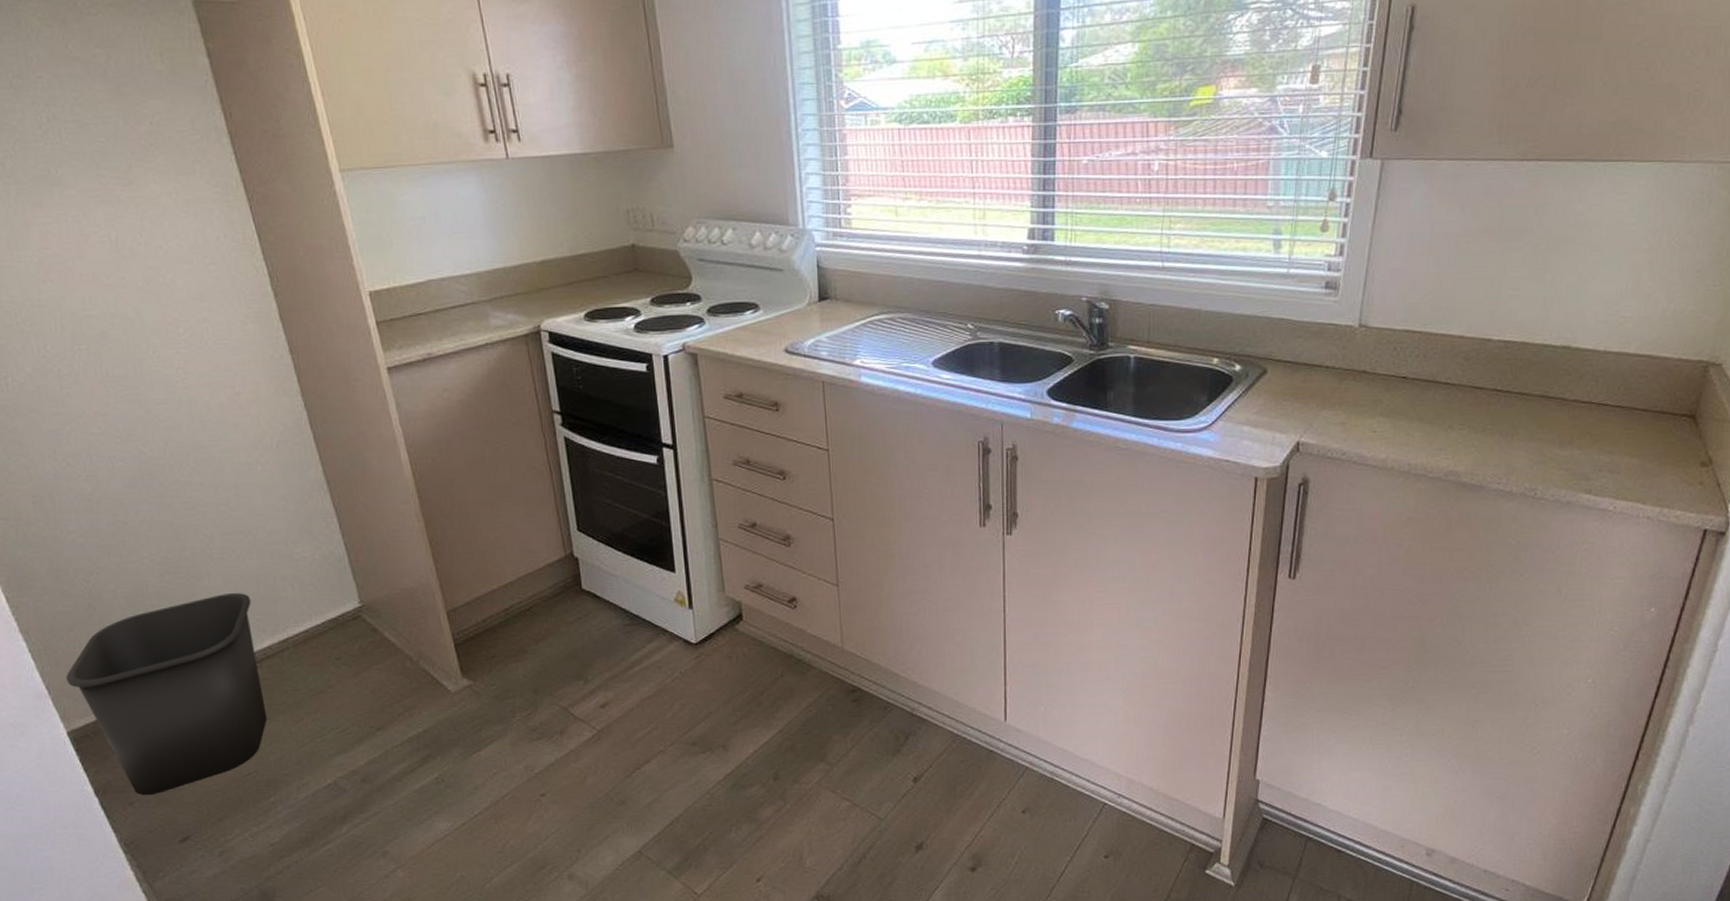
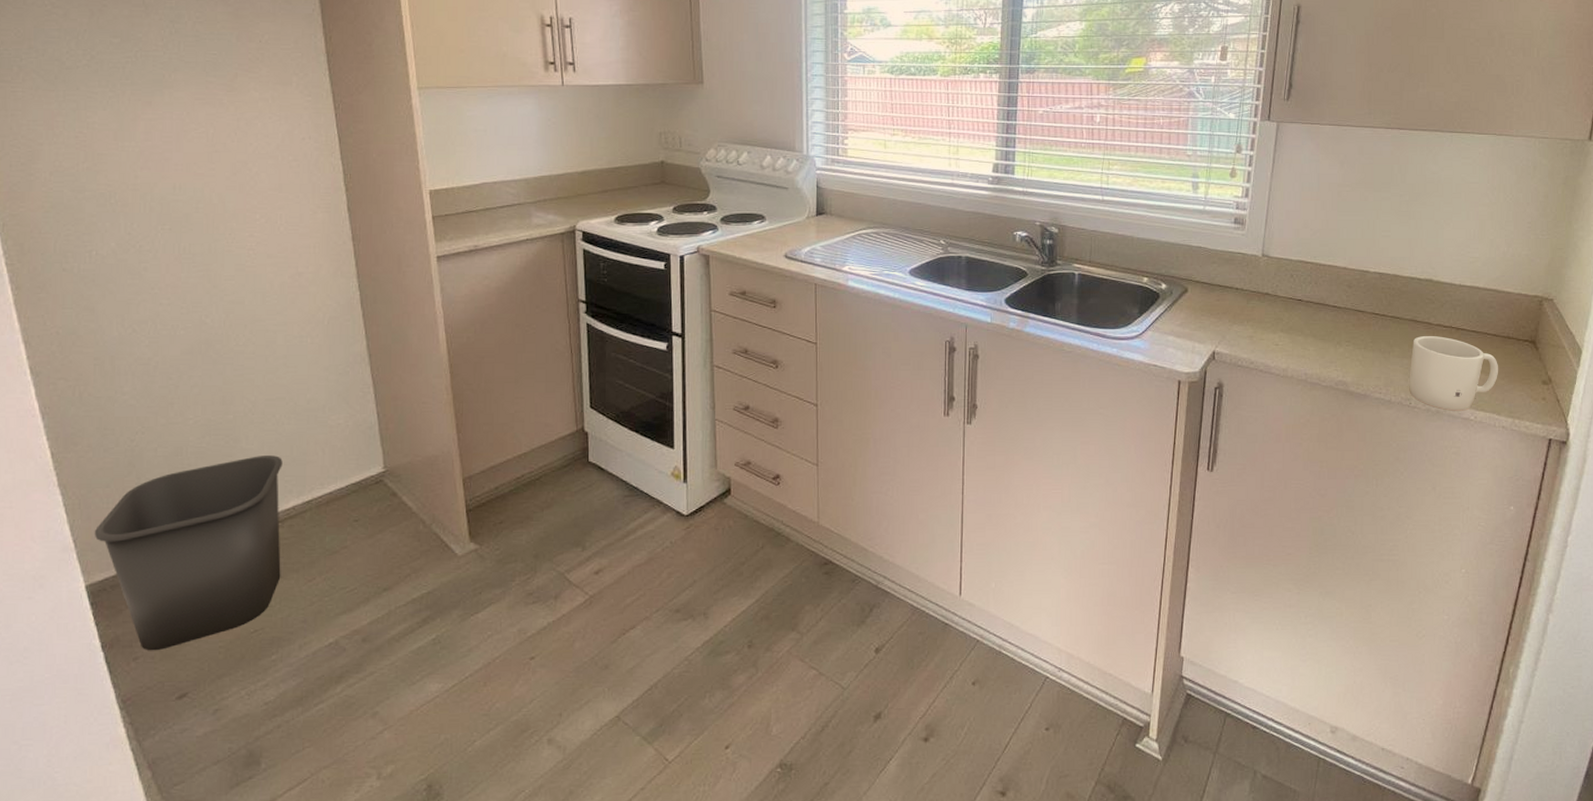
mug: none [1534,413,1648,502] -> present [1408,335,1499,412]

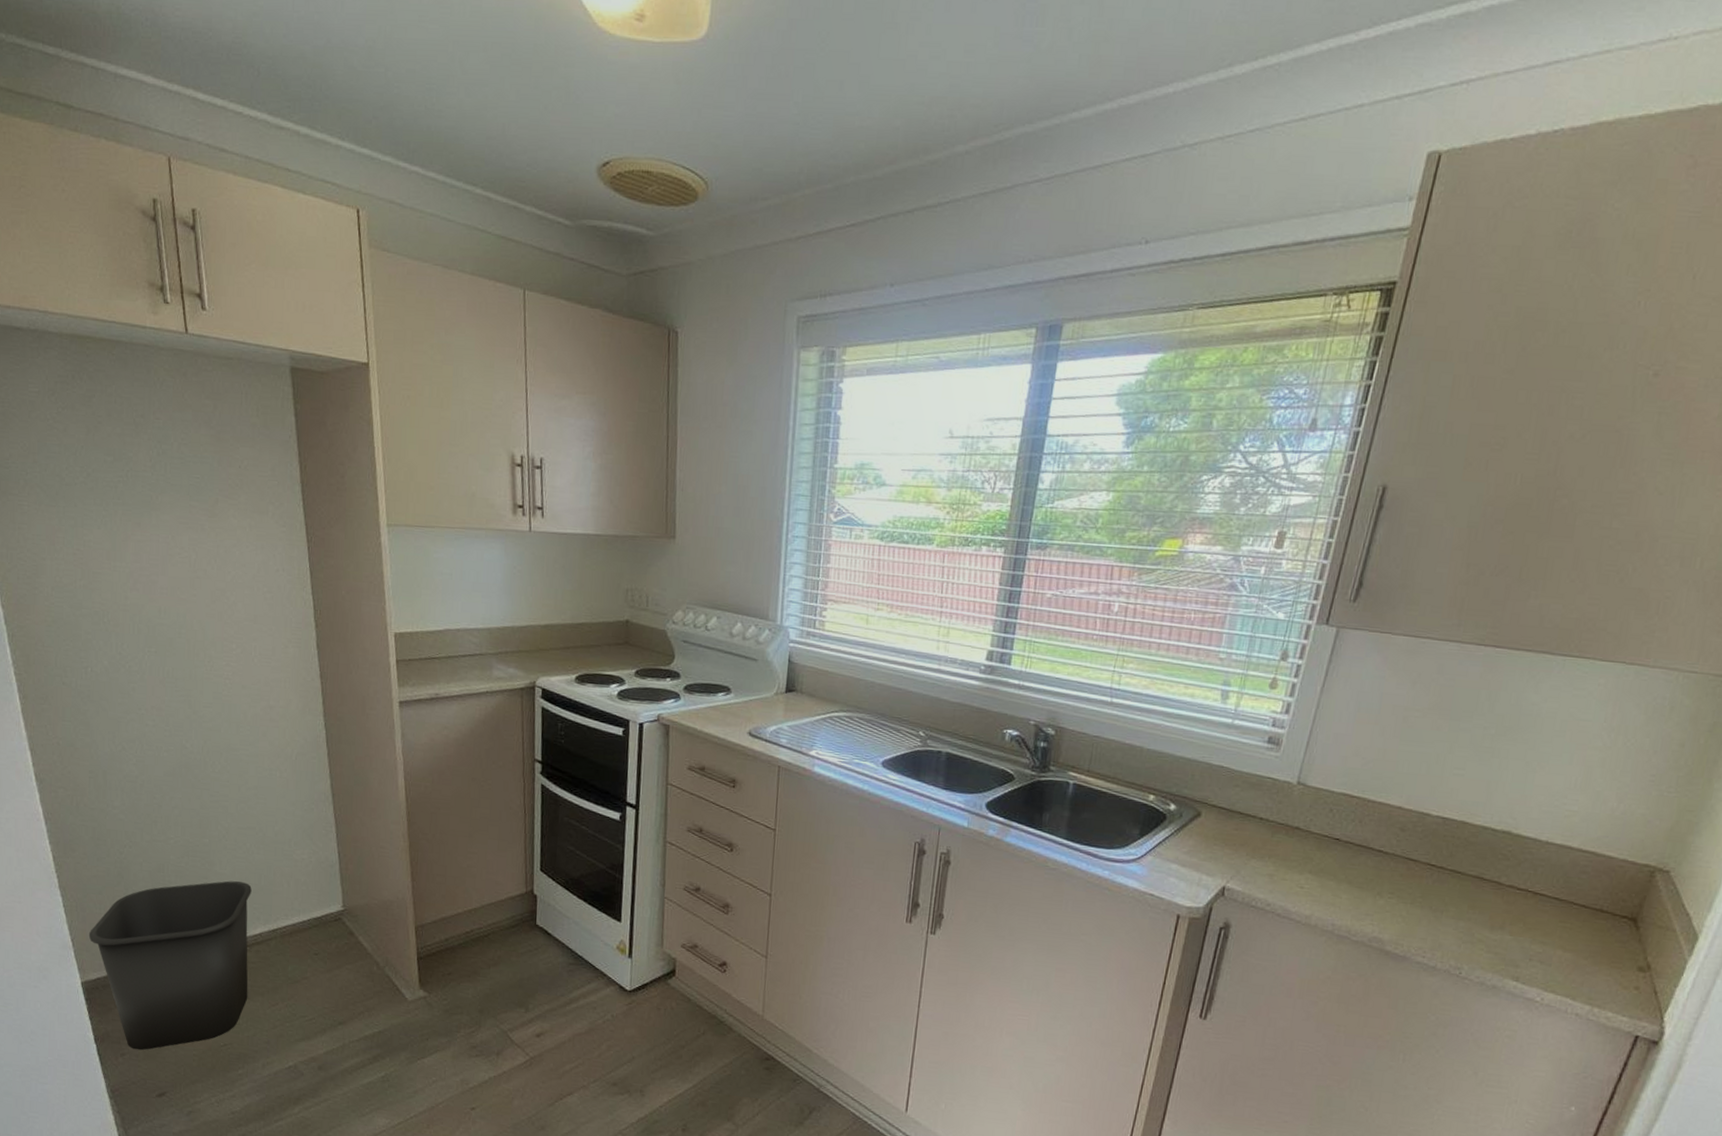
mug: present [1408,335,1499,412] -> none [1460,896,1583,991]

